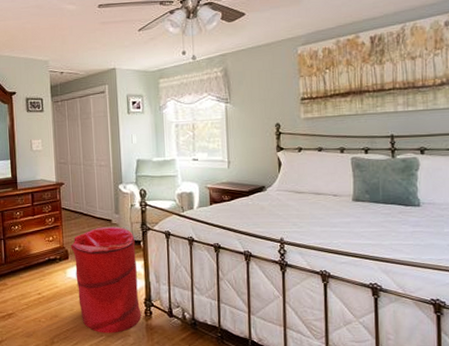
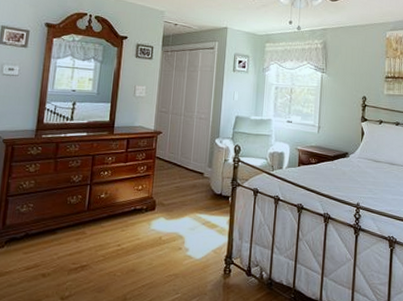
laundry hamper: present [71,226,142,333] -> none [159,179,224,291]

